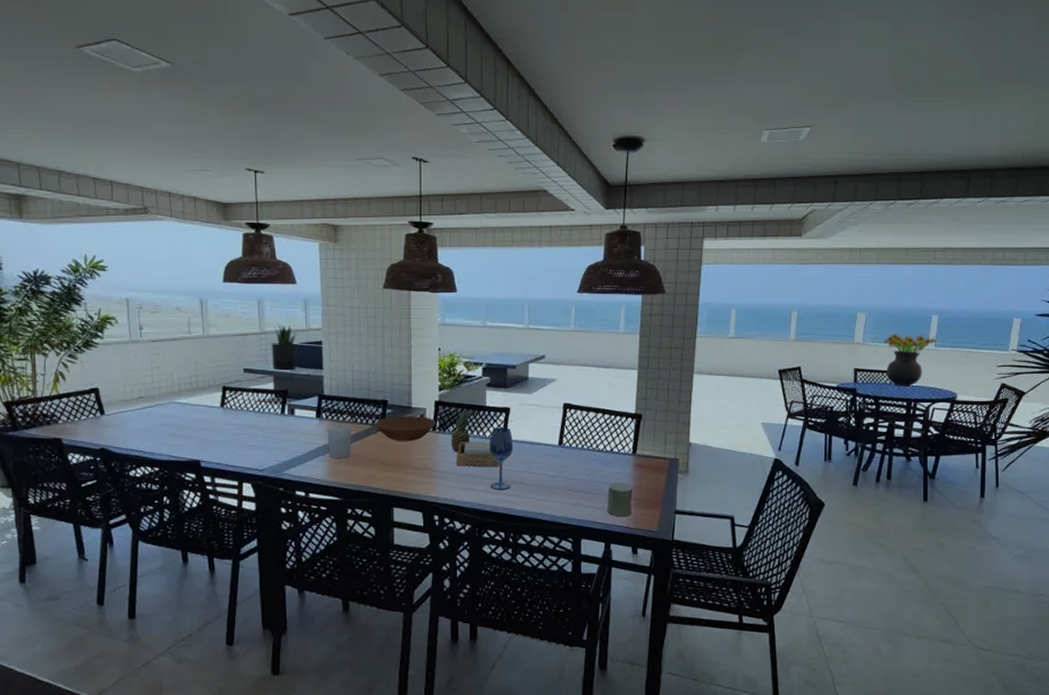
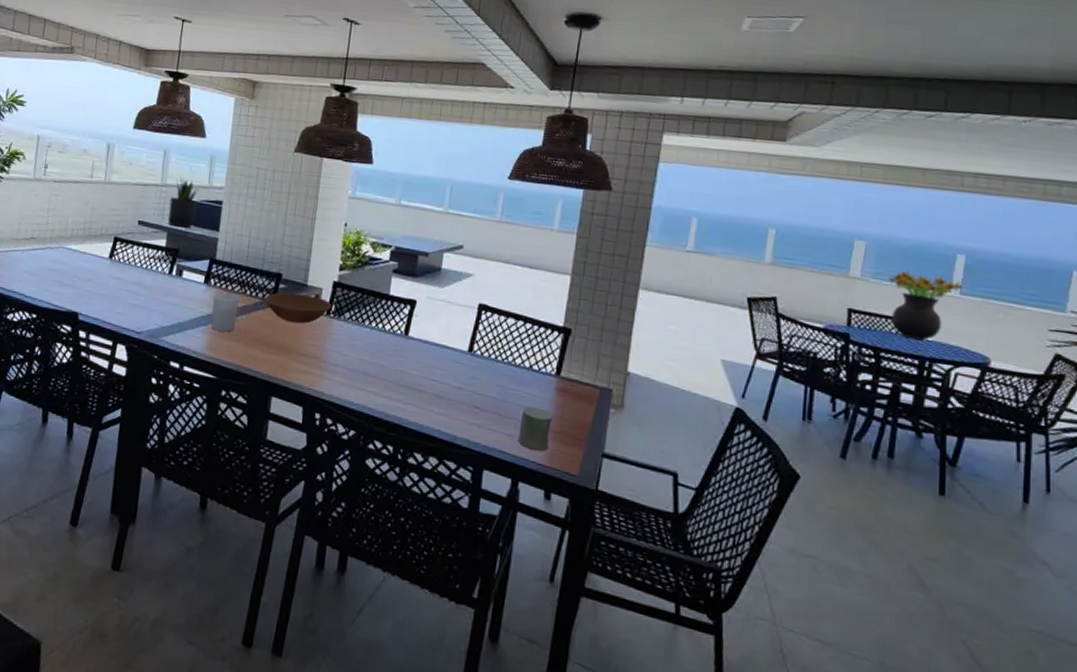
fruit: present [450,410,472,452] -> none [344,296,372,343]
napkin holder: present [456,441,501,467] -> none [348,331,398,368]
wineglass: present [489,427,514,490] -> none [383,320,416,396]

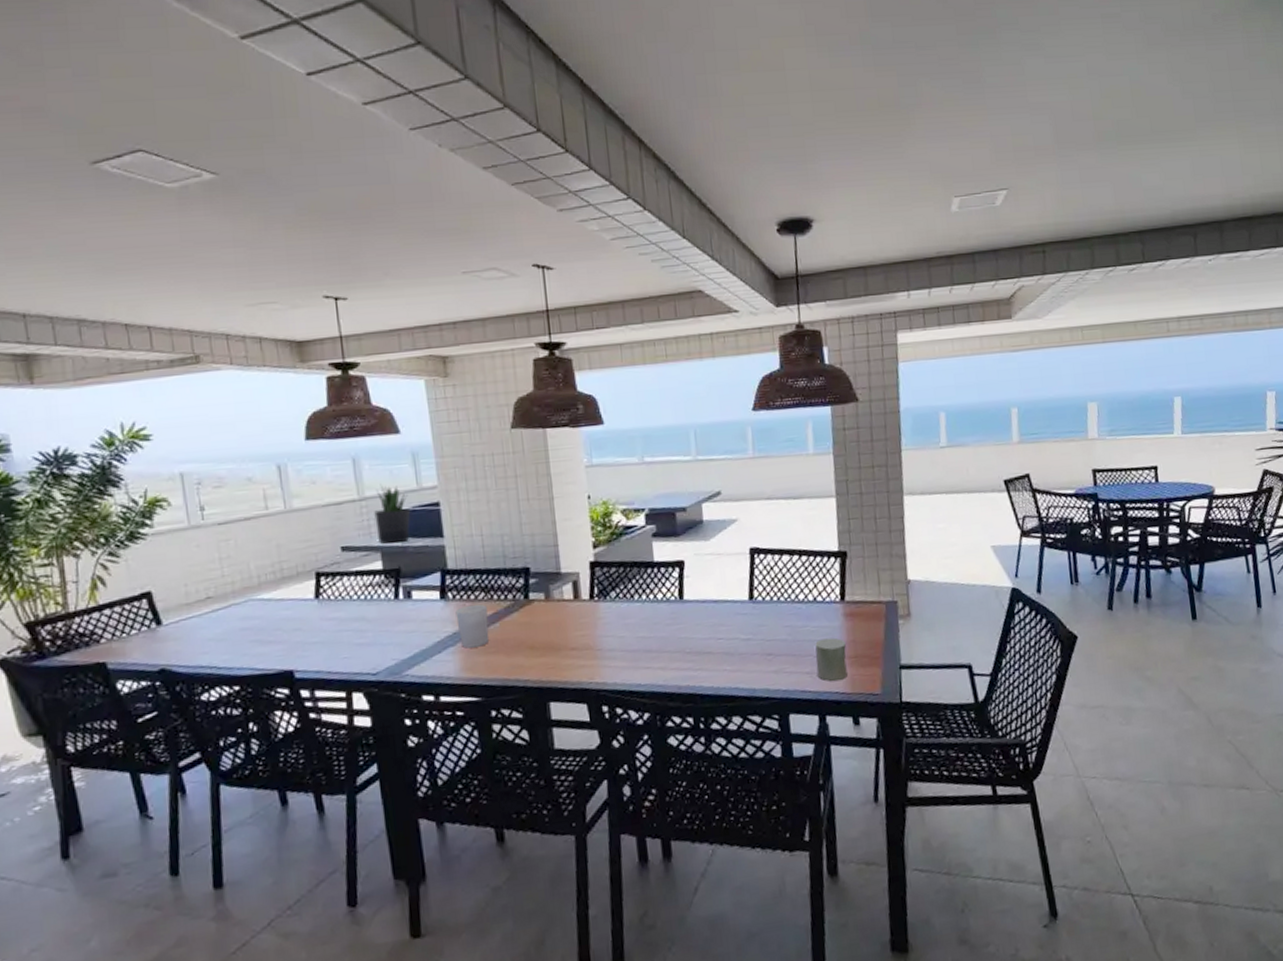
bowl: present [265,292,332,324] -> none [517,582,594,618]
flower arrangement: present [888,270,963,341] -> none [1121,420,1183,485]

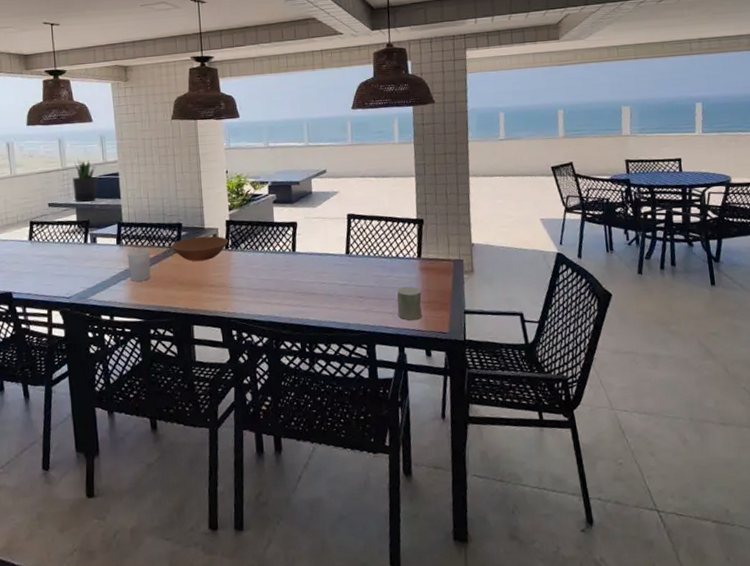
bowl: none [517,582,594,618] -> present [172,235,228,262]

